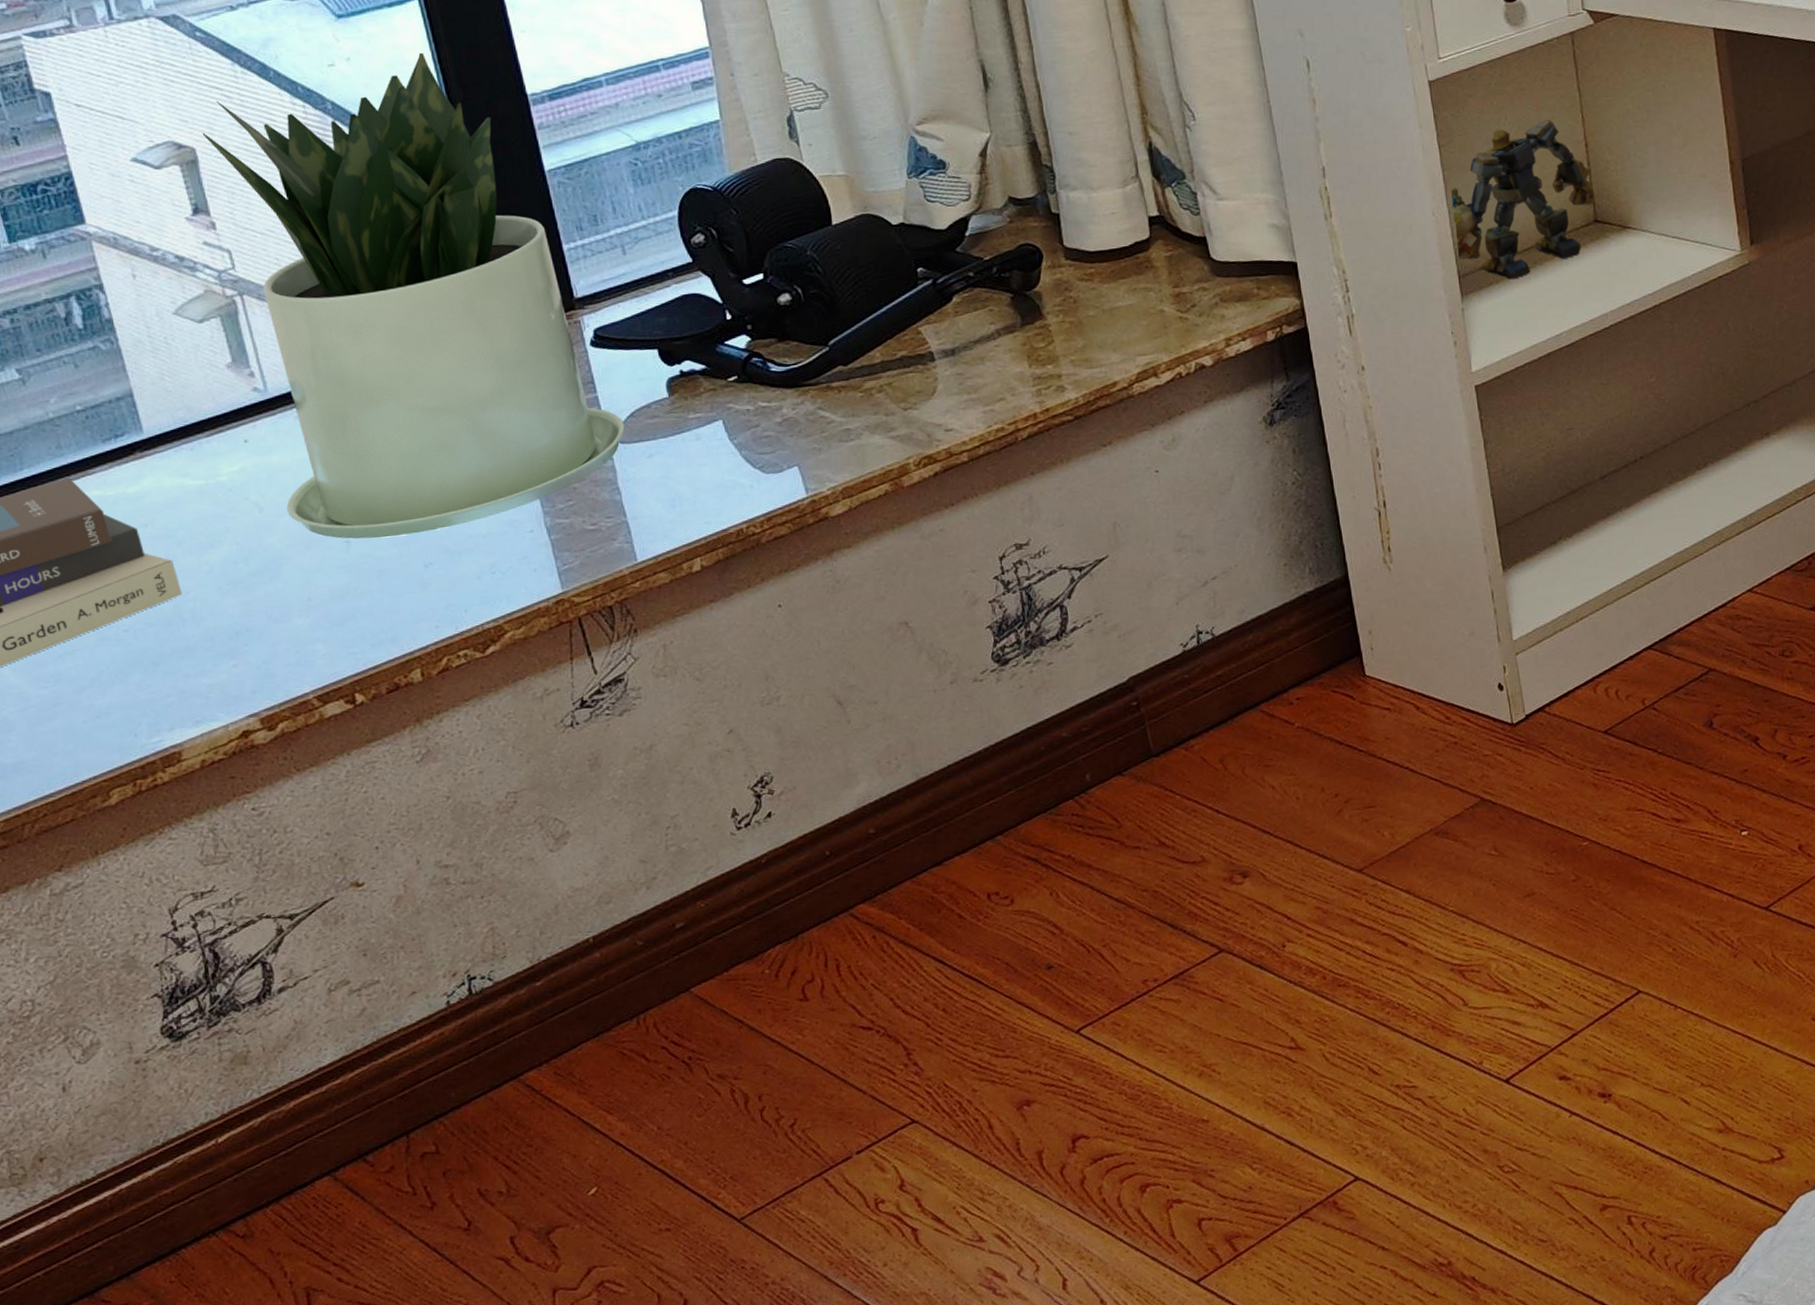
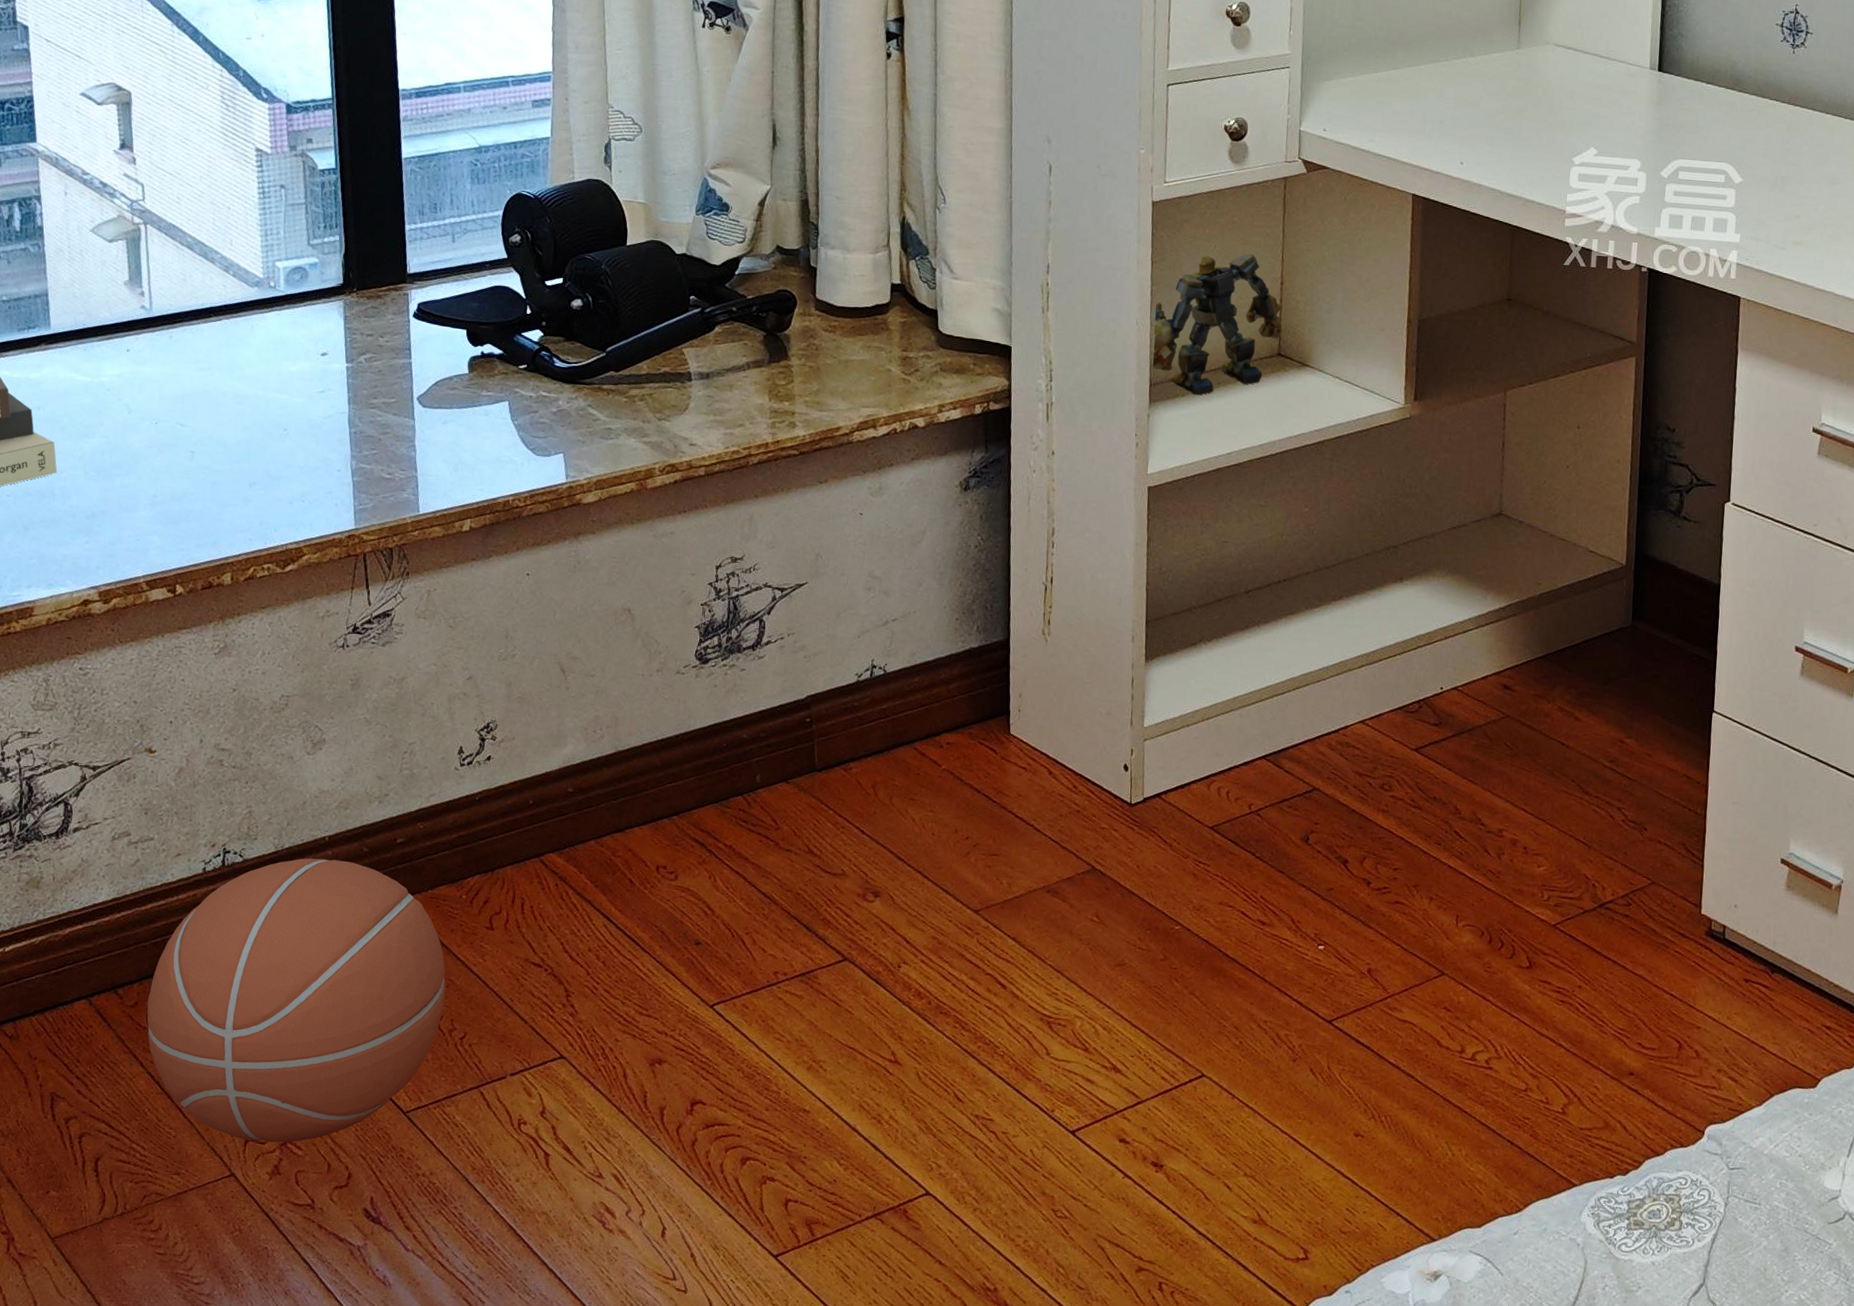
planter: present [202,52,626,539] -> none [138,39,430,455]
basketball: none [405,960,765,1290] -> present [147,858,446,1143]

